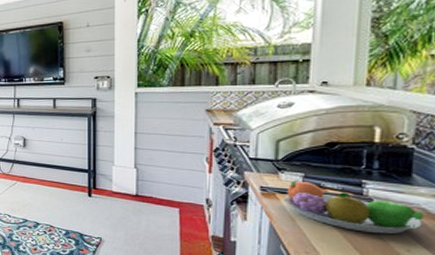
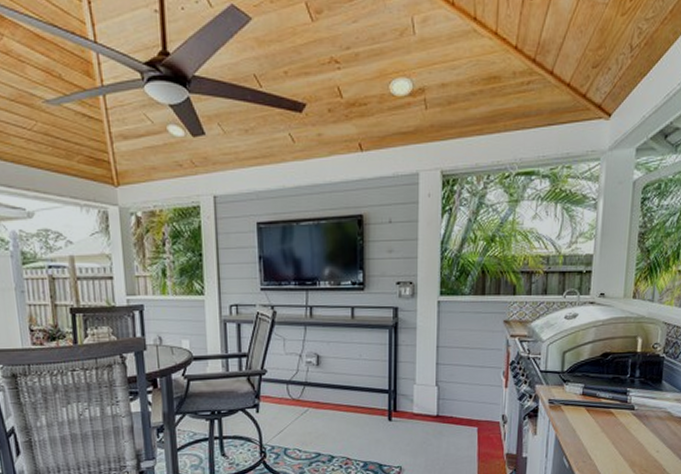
fruit bowl: present [283,180,424,235] -> none [566,392,669,438]

